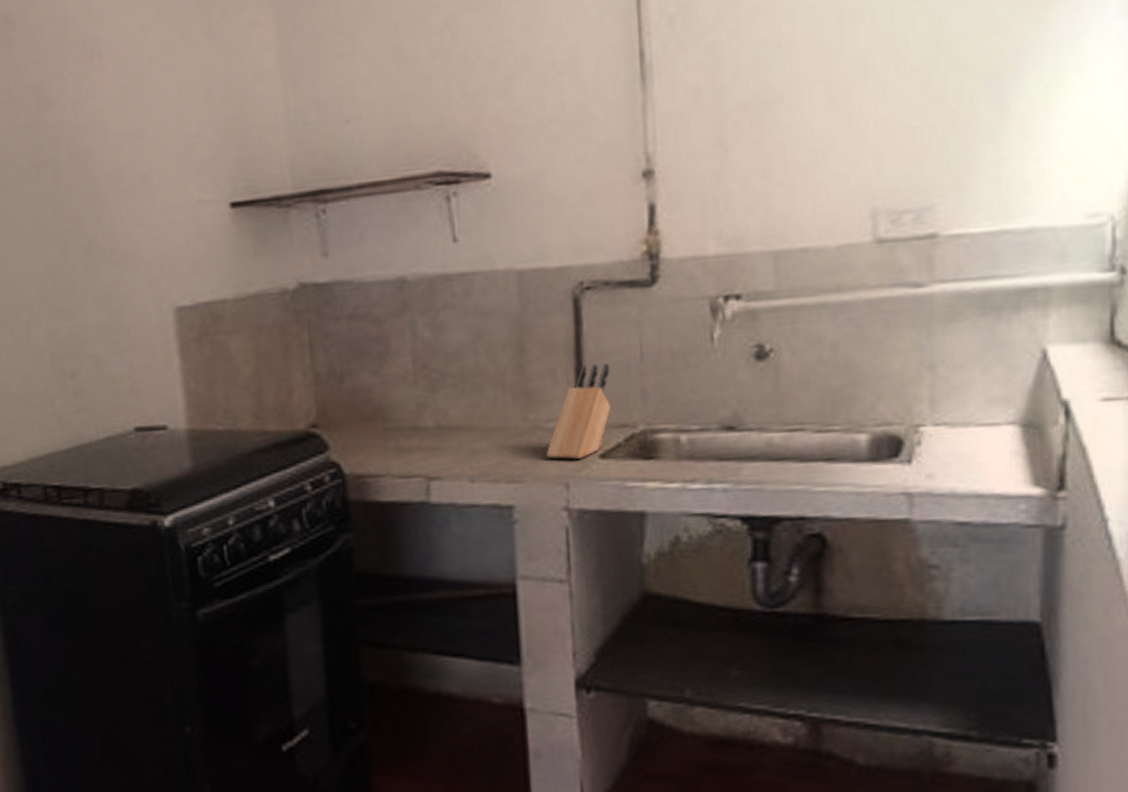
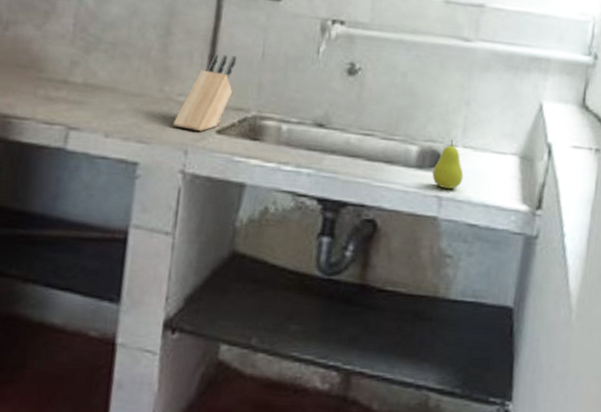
fruit: none [894,417,940,483] -> present [432,139,464,190]

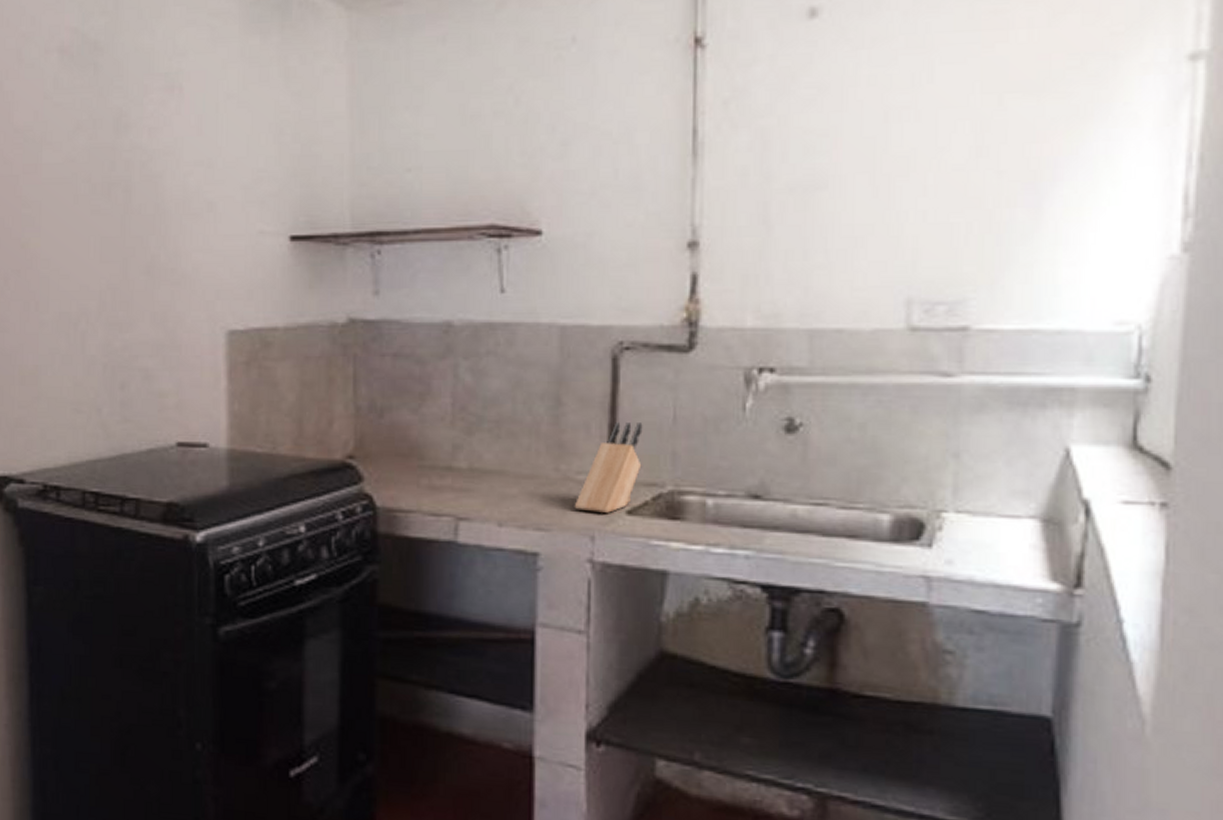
fruit: present [432,139,464,190] -> none [915,503,960,567]

